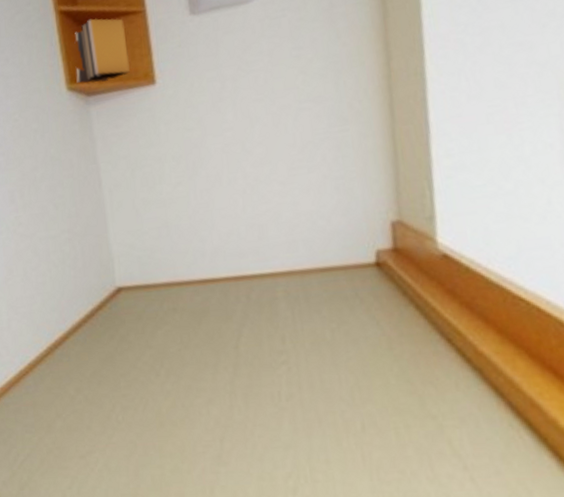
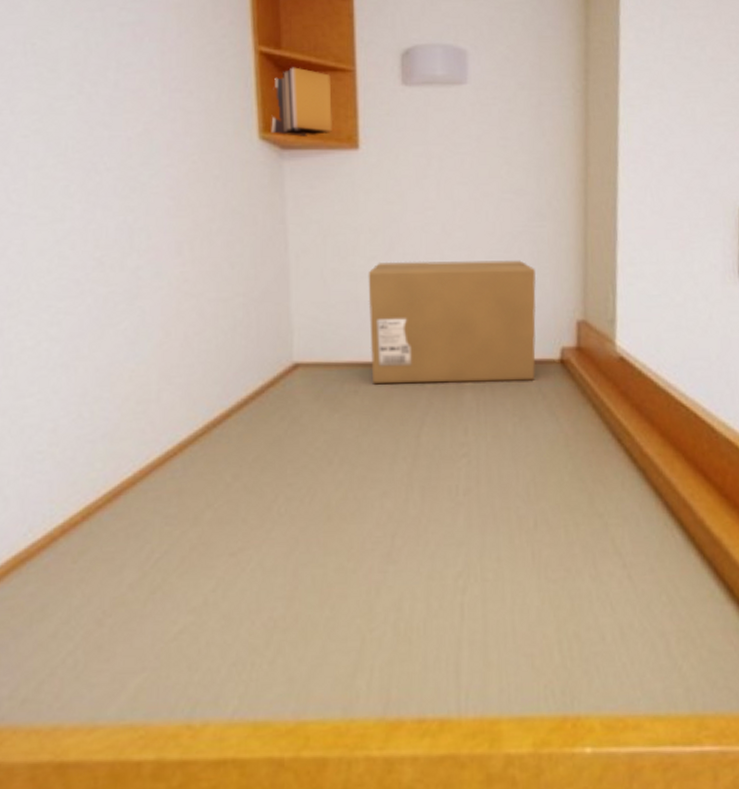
box: none [175,167,351,302] -> present [368,260,537,385]

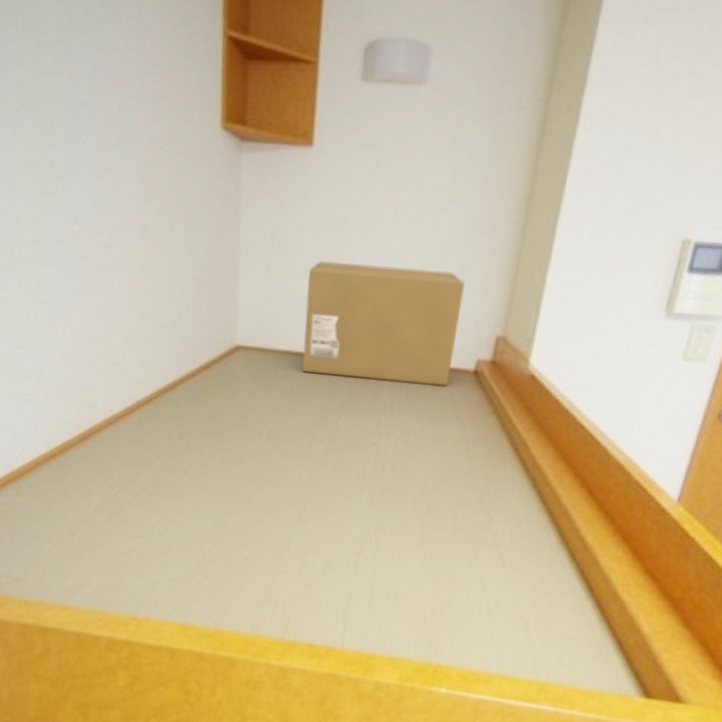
books: present [271,67,333,136] -> none [233,55,294,130]

